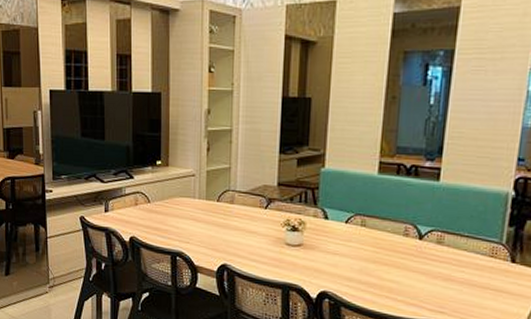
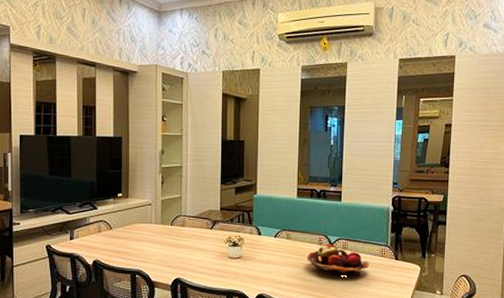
fruit basket: none [386,235,474,280] -> present [306,244,370,277]

